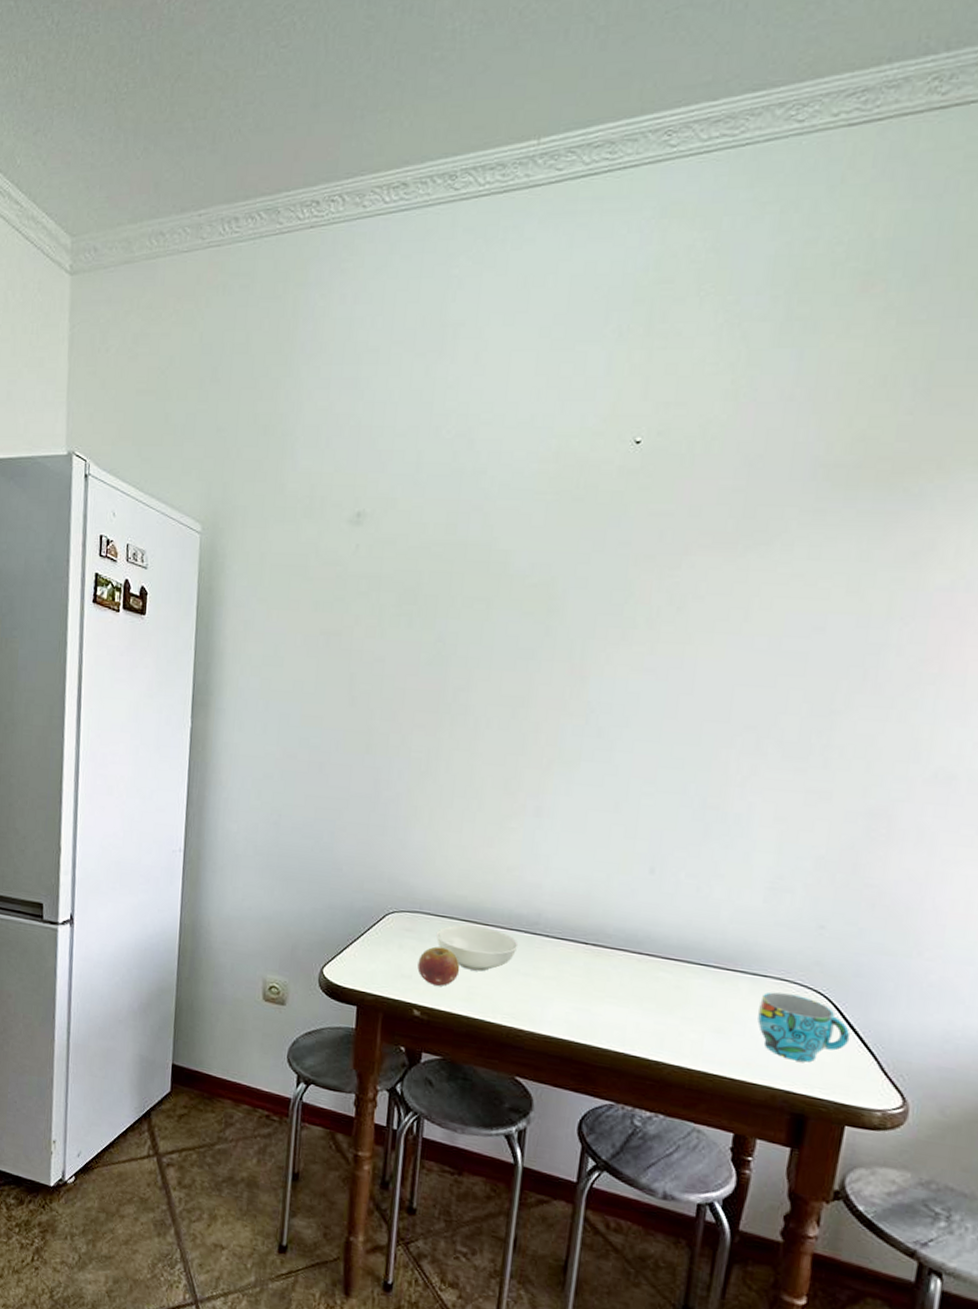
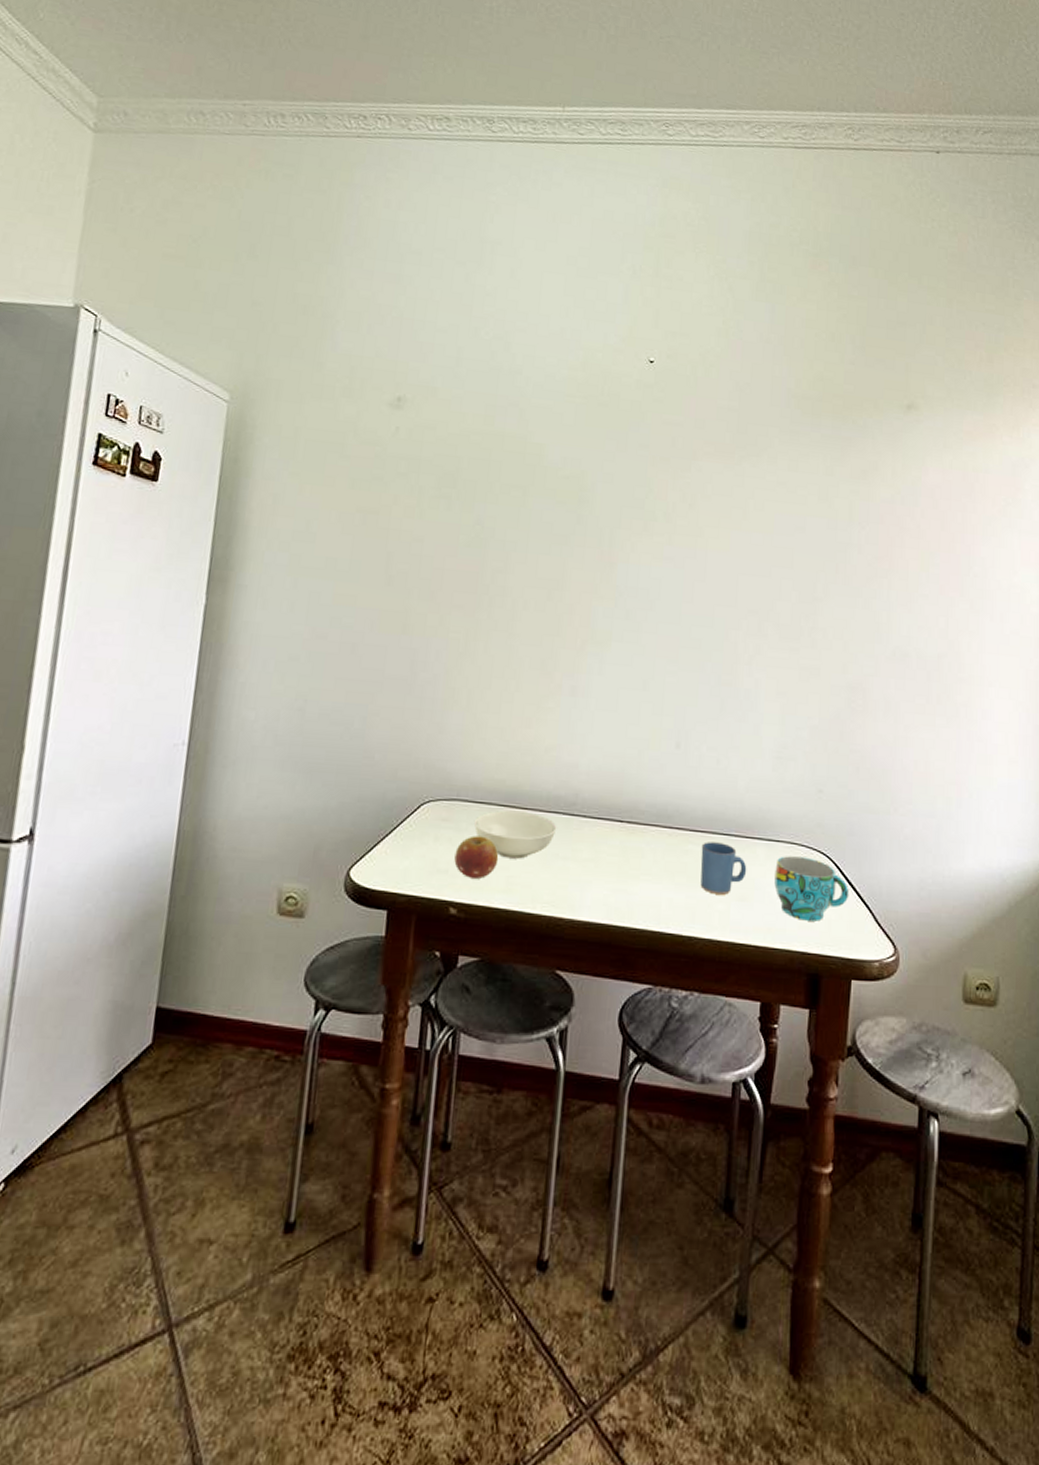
mug: none [671,970,726,1025] -> present [700,842,747,895]

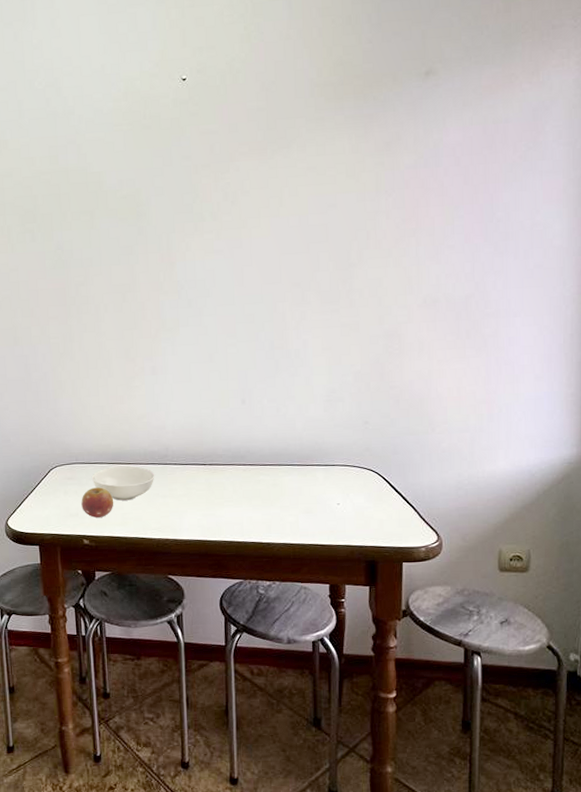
mug: present [700,842,747,895] -> none [271,471,310,510]
cup: present [773,856,850,922] -> none [332,475,397,523]

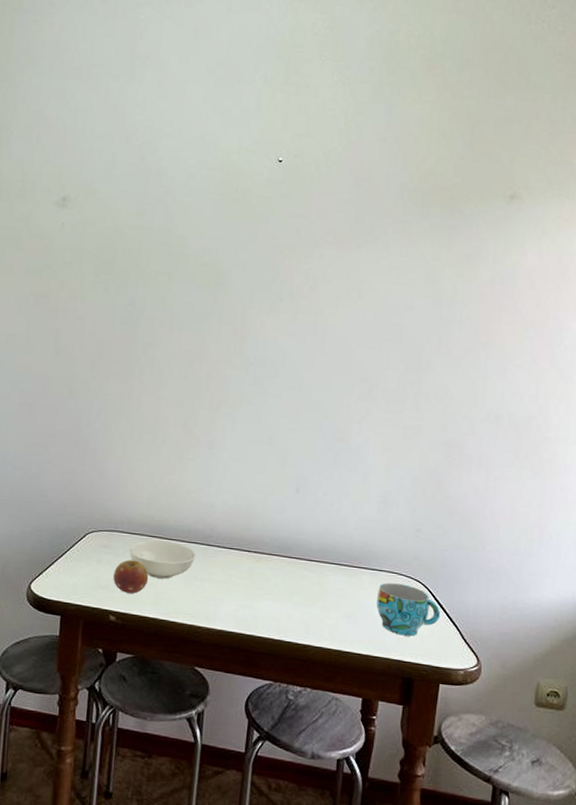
cup: none [332,475,397,523] -> present [376,583,441,636]

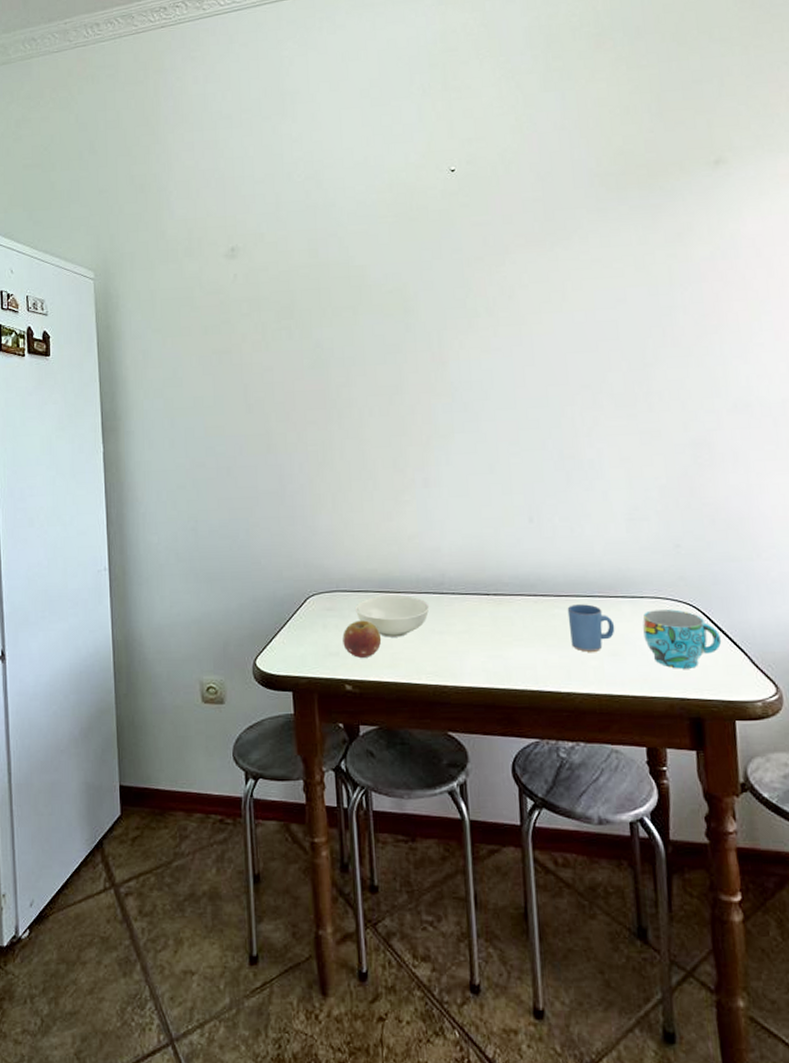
mug: none [314,569,354,612] -> present [567,604,615,652]

